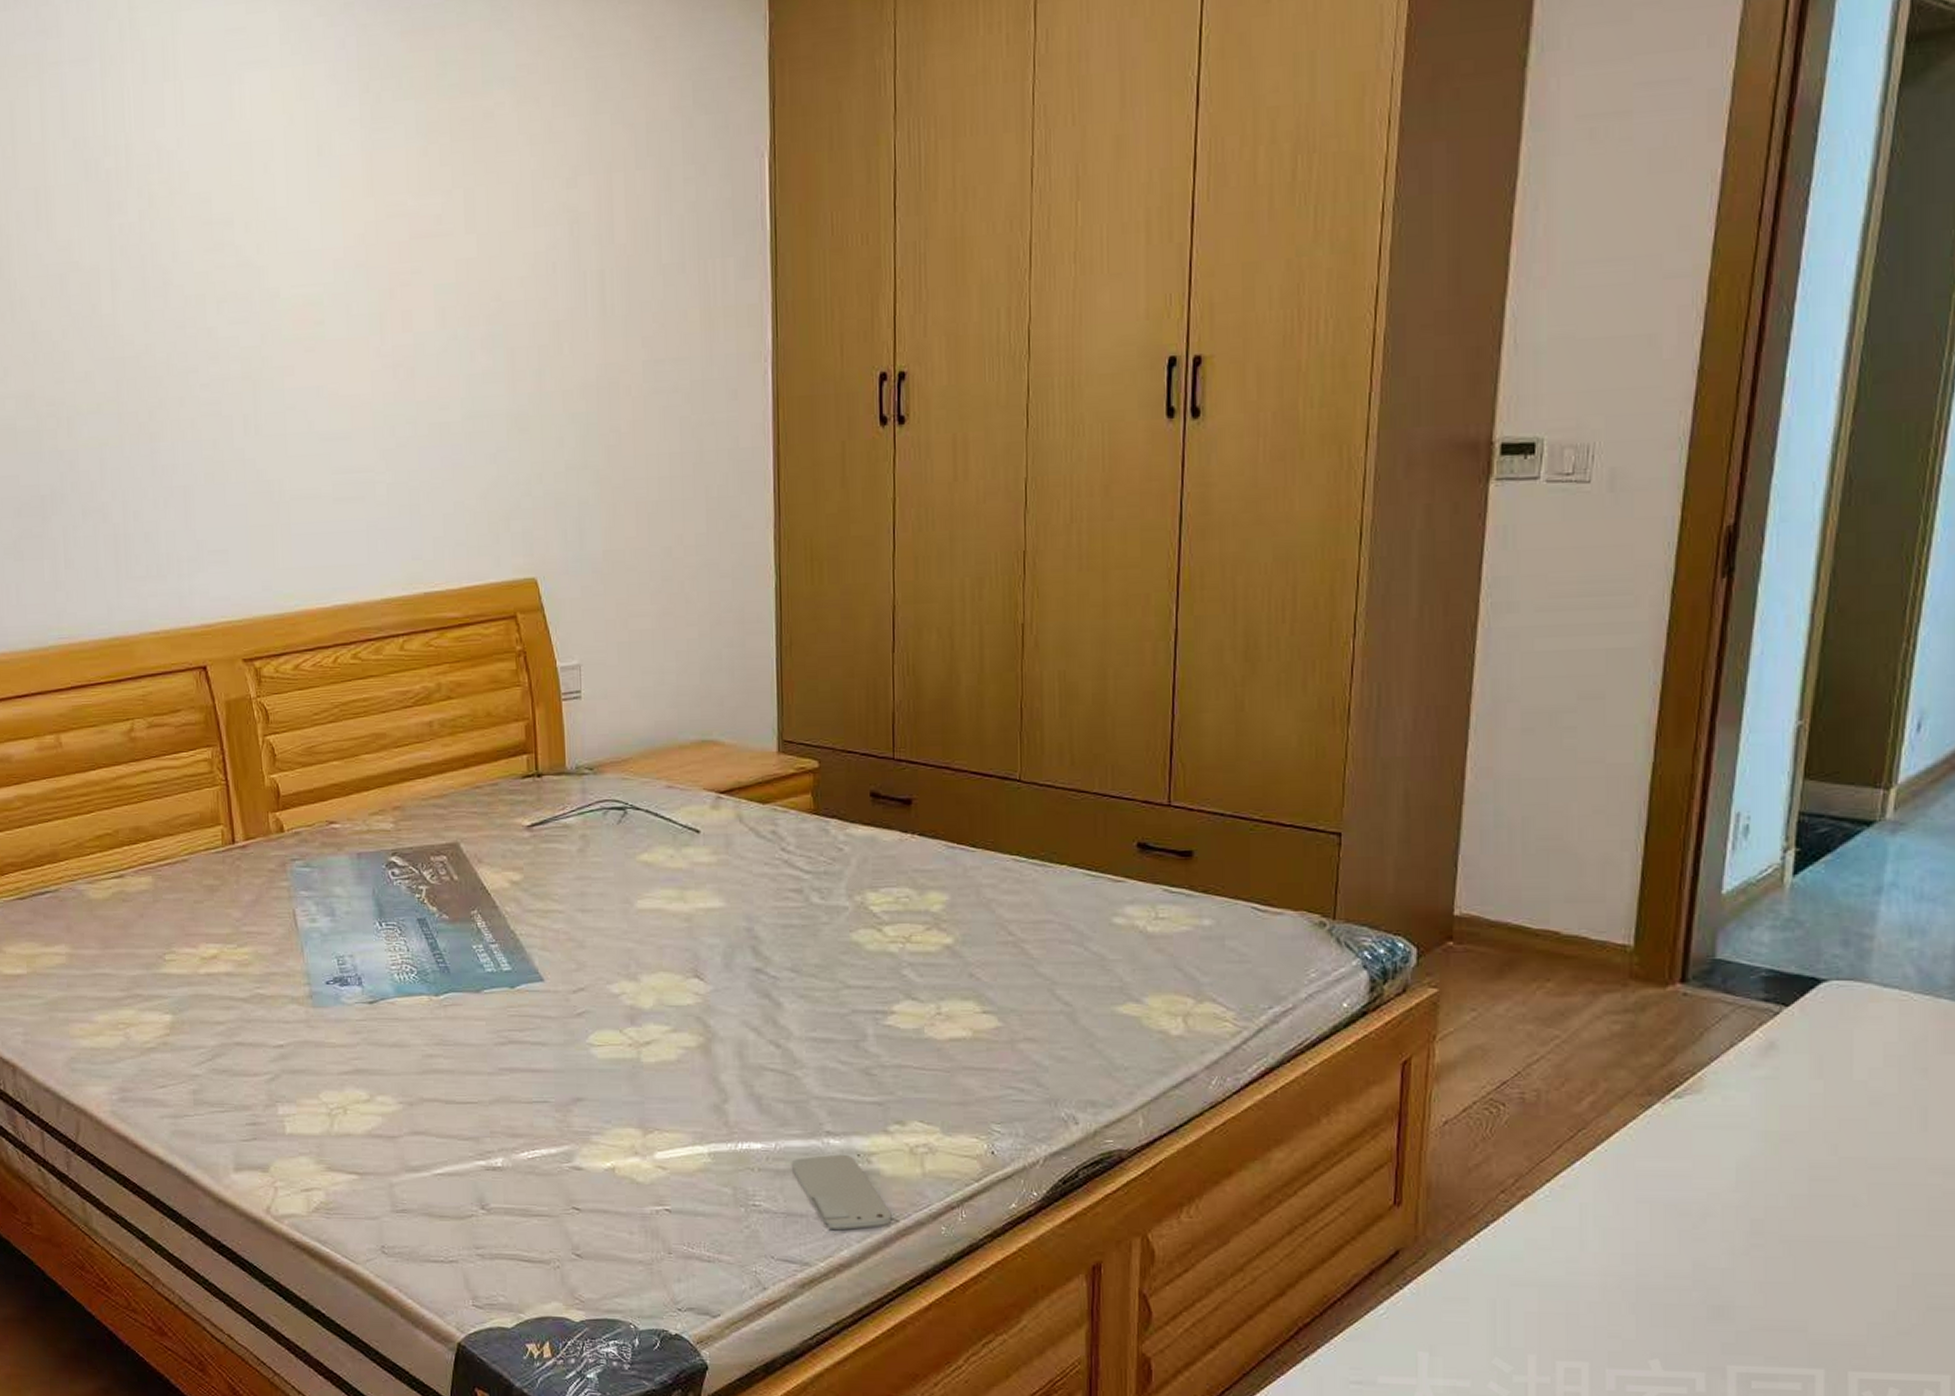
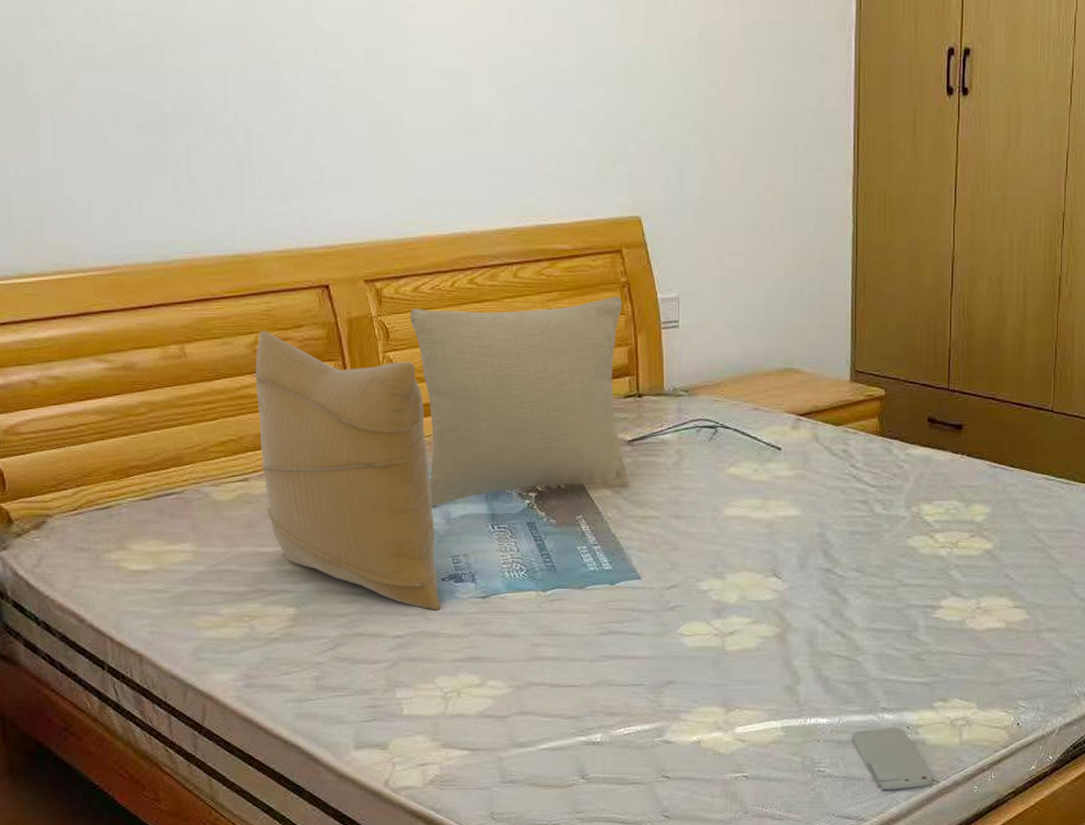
pillow: none [129,717,325,1018] -> present [253,331,441,611]
pillow: none [290,666,529,902] -> present [410,296,629,506]

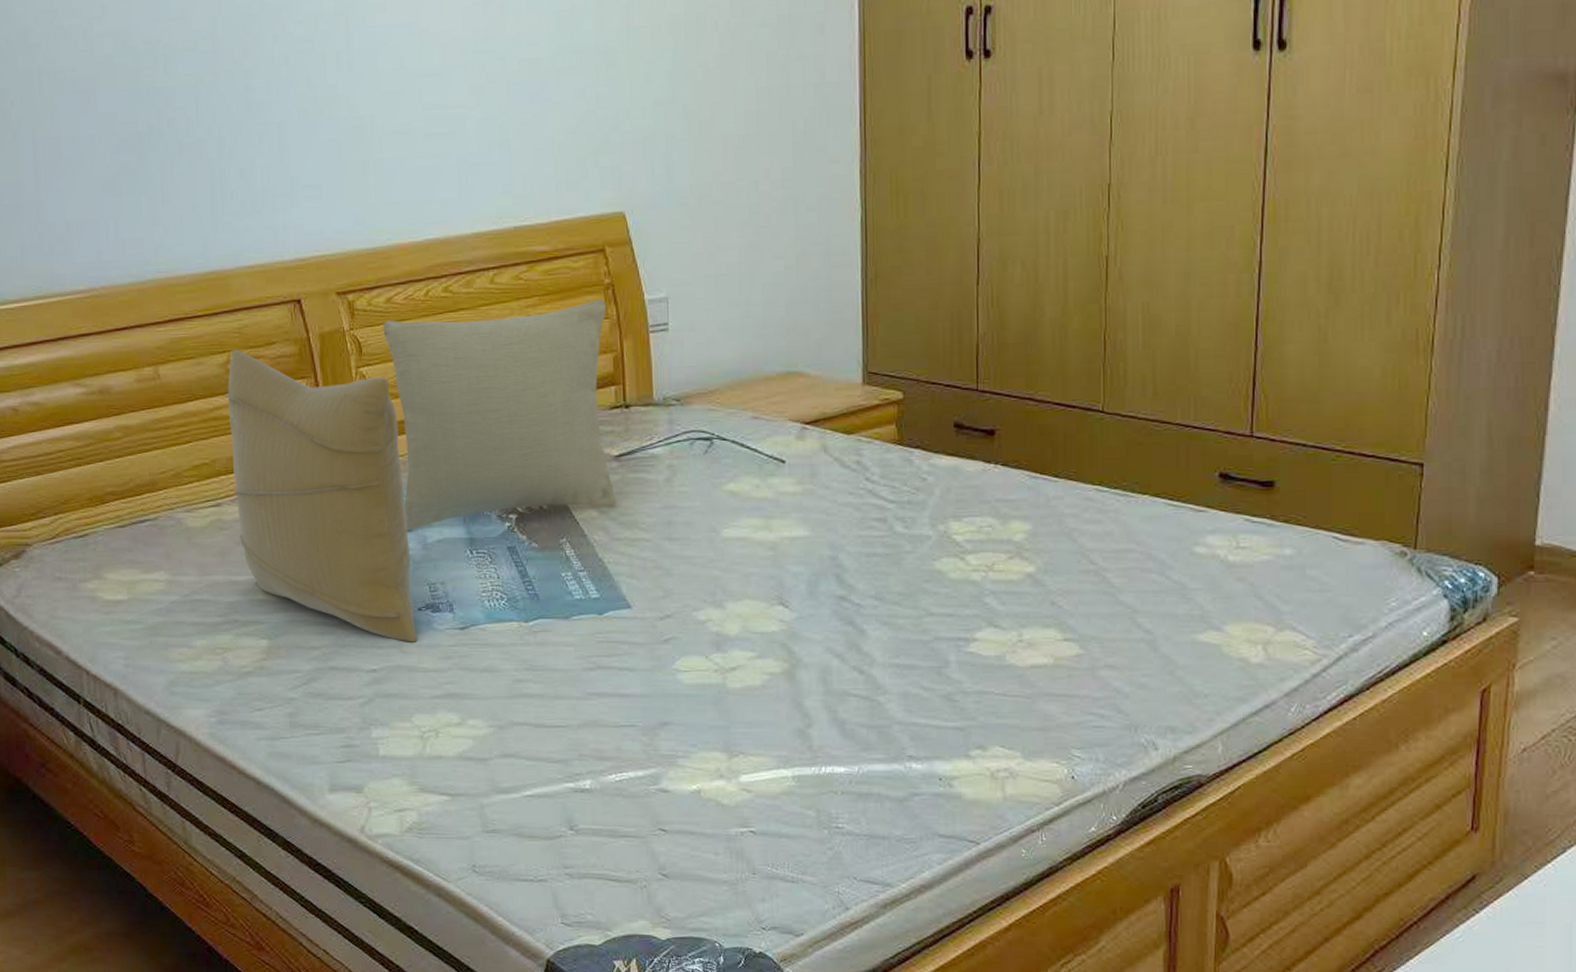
smartphone: present [851,727,934,790] -> none [874,778,973,852]

